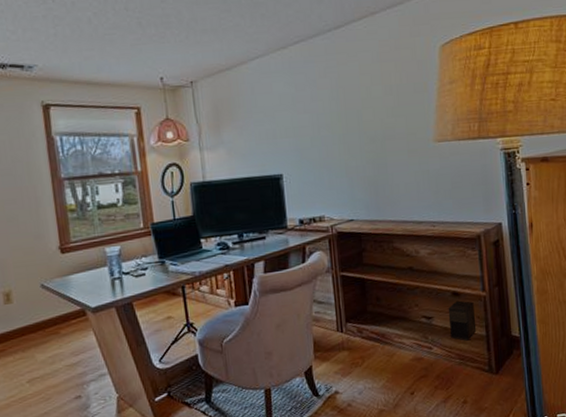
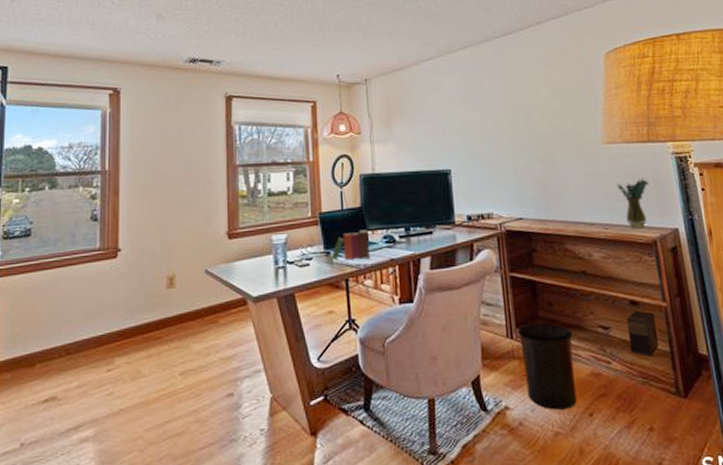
books: none [166,237,204,269] -> present [331,229,370,261]
waste bin: none [347,316,400,392] -> present [517,323,577,410]
vase: none [446,175,478,225] -> present [617,178,650,229]

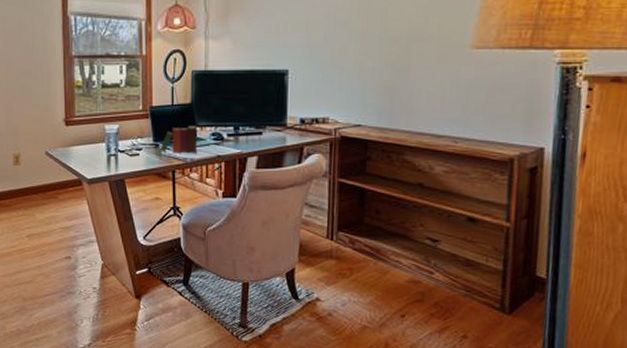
waste bin: present [517,323,577,410] -> none [339,228,397,308]
vase: present [617,178,650,229] -> none [478,89,520,145]
decorative box: present [626,310,659,357] -> none [458,227,493,272]

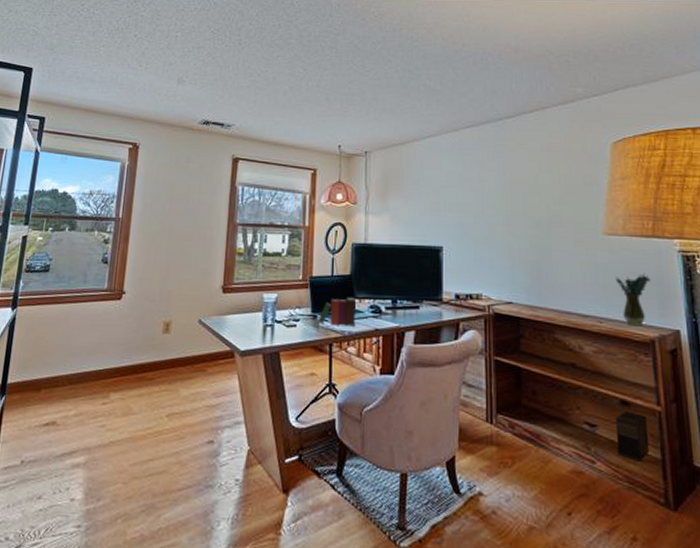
decorative box: none [458,227,493,272] -> present [615,411,650,462]
vase: none [478,89,520,145] -> present [615,273,651,326]

